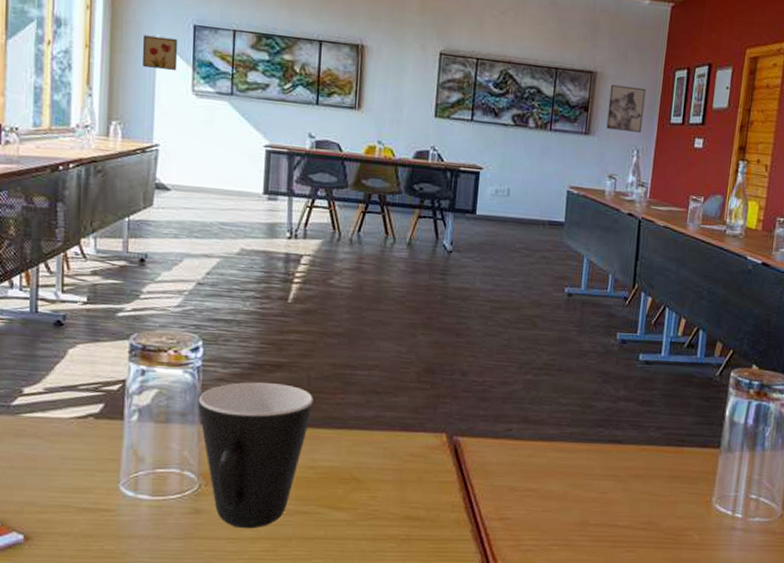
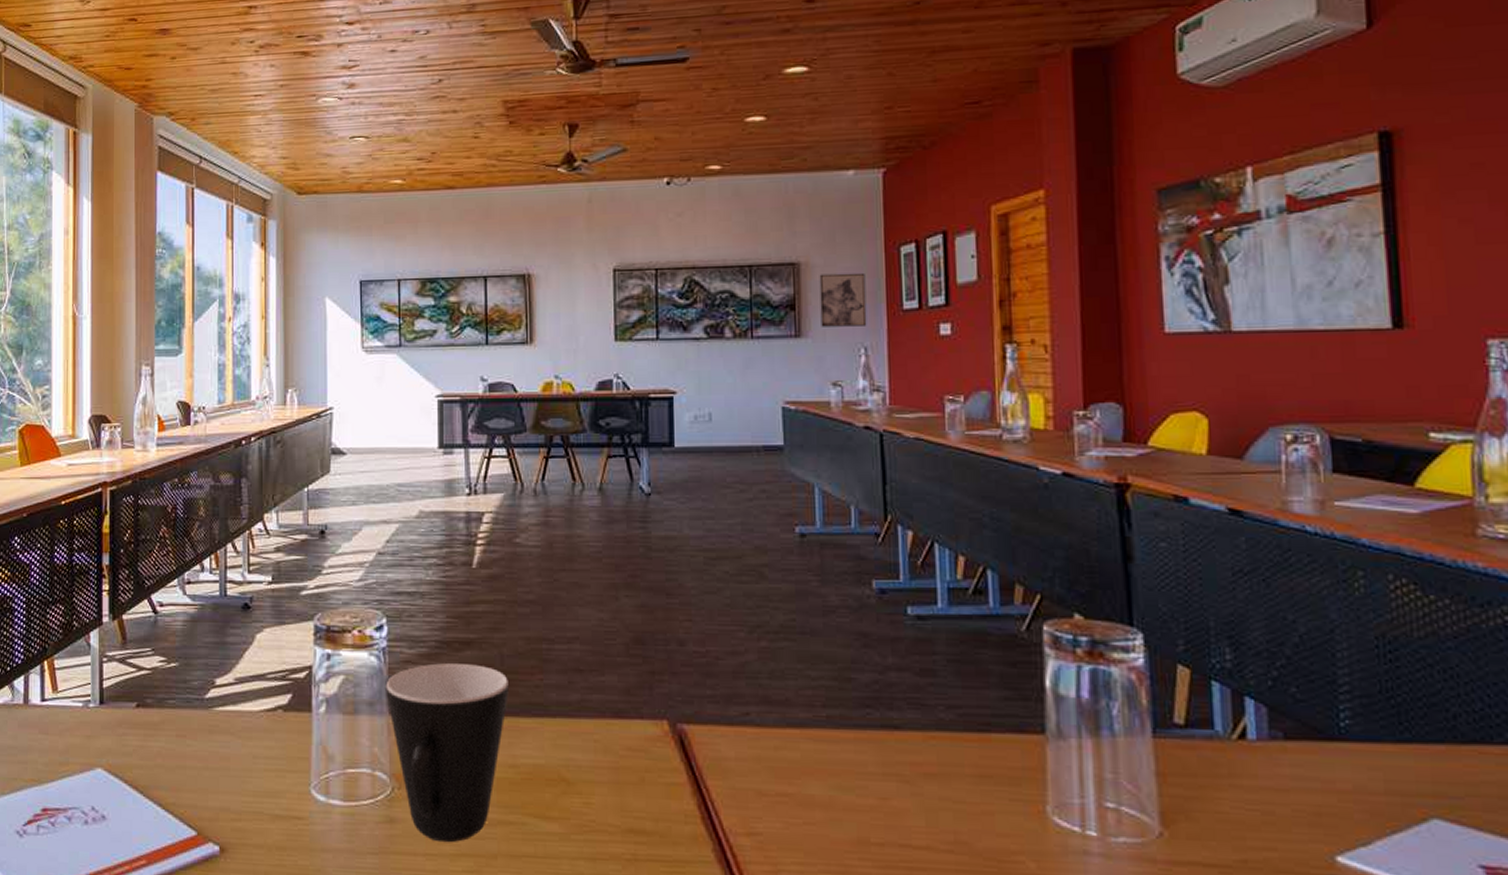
wall art: present [142,35,178,72] -> none [313,297,347,331]

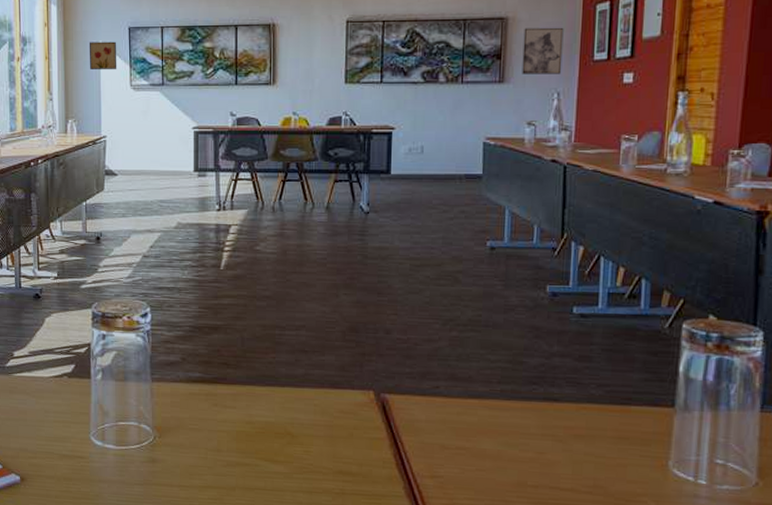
wall art: none [313,297,347,331] -> present [89,41,117,70]
mug: present [386,663,509,843] -> none [149,343,247,478]

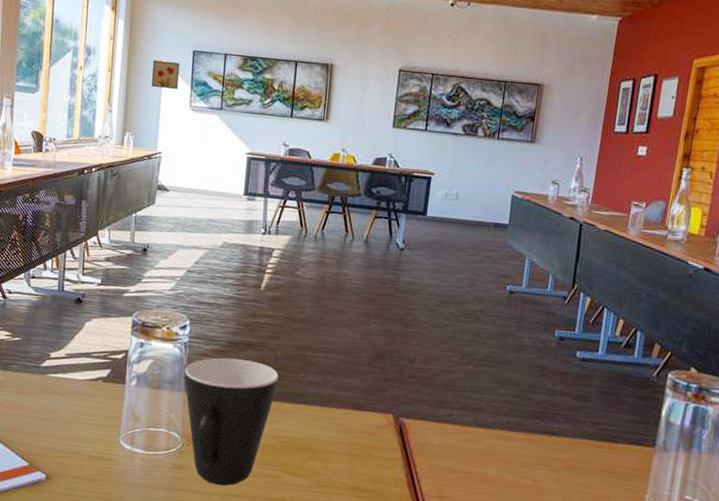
mug: none [149,343,247,478] -> present [184,358,279,486]
wall art: present [522,27,564,74] -> none [551,95,591,141]

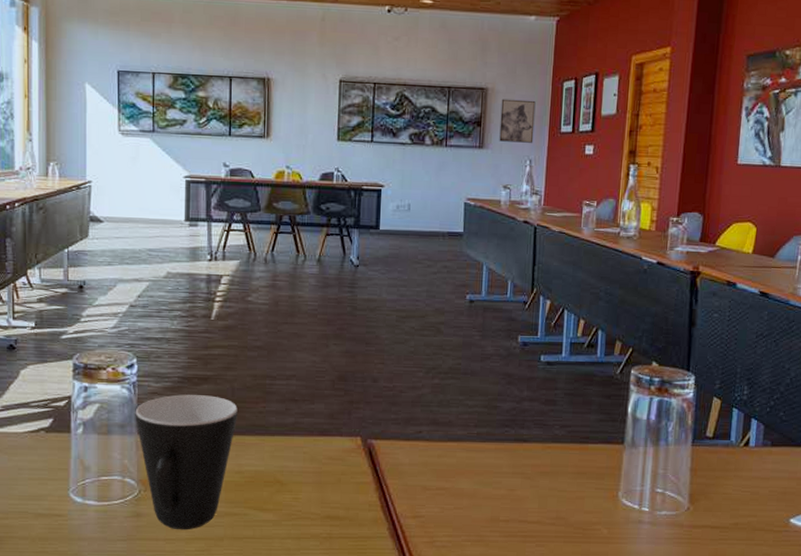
wall art: present [152,60,180,90] -> none [73,82,105,114]
wall art: none [551,95,591,141] -> present [499,99,536,143]

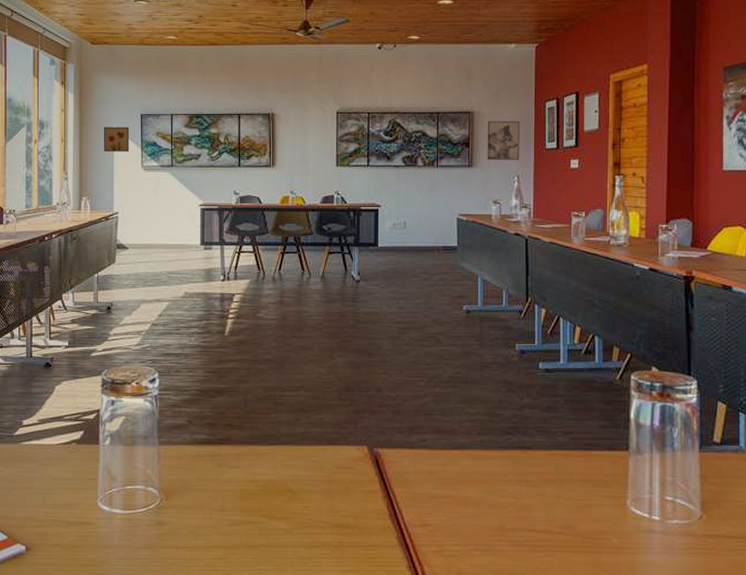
wall art: none [73,82,105,114] -> present [103,127,130,153]
mug: present [135,394,238,530] -> none [157,407,250,538]

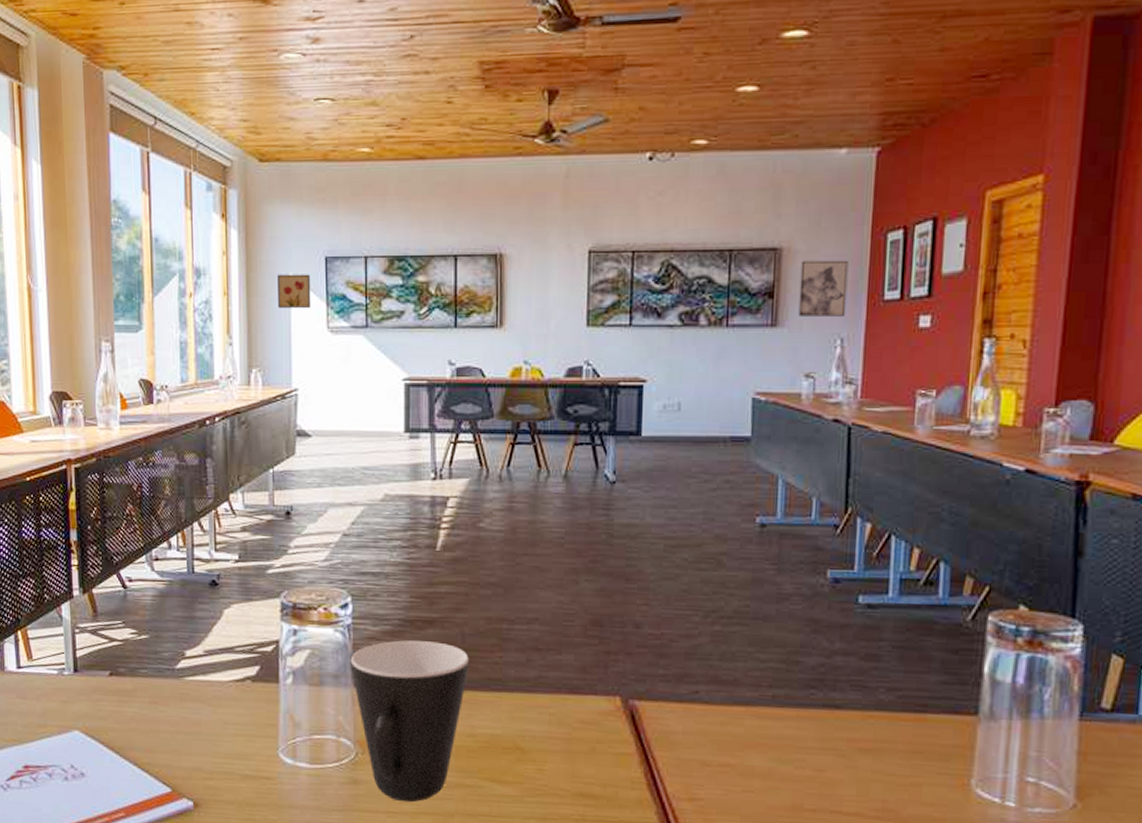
mug: none [157,407,250,538] -> present [350,640,469,803]

